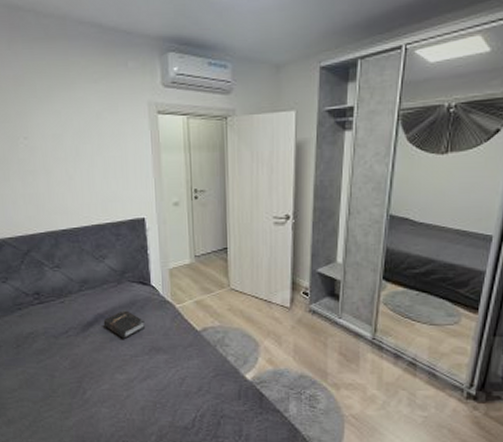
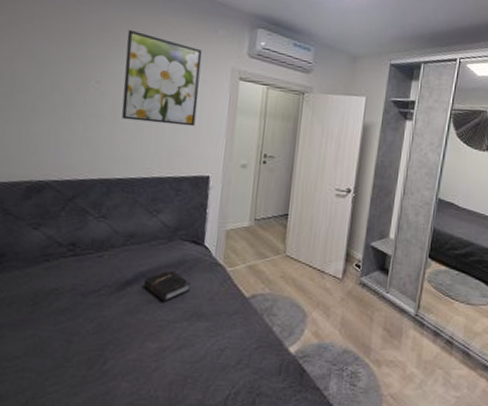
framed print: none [41,78,122,172] -> present [121,29,203,127]

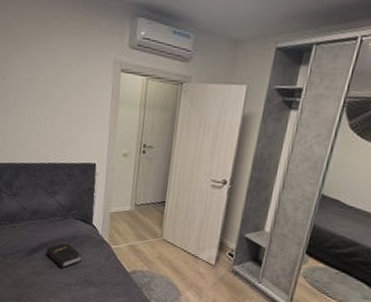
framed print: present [121,29,203,127] -> none [23,27,88,118]

